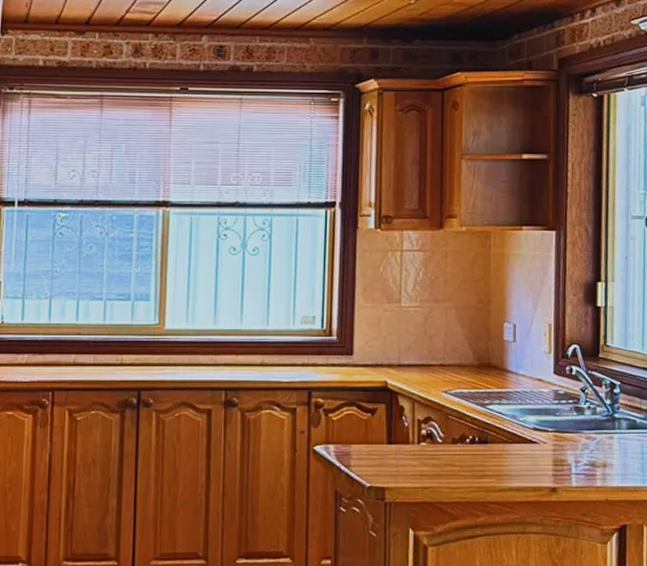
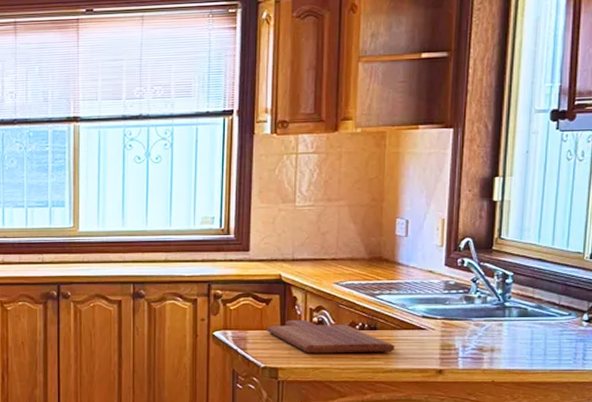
cutting board: none [372,432,507,471] -> present [267,319,395,354]

